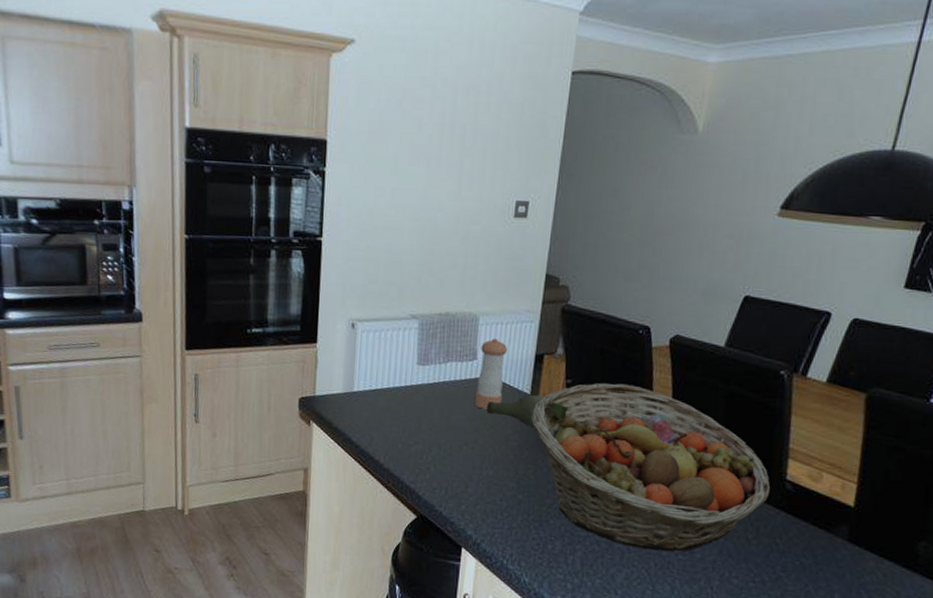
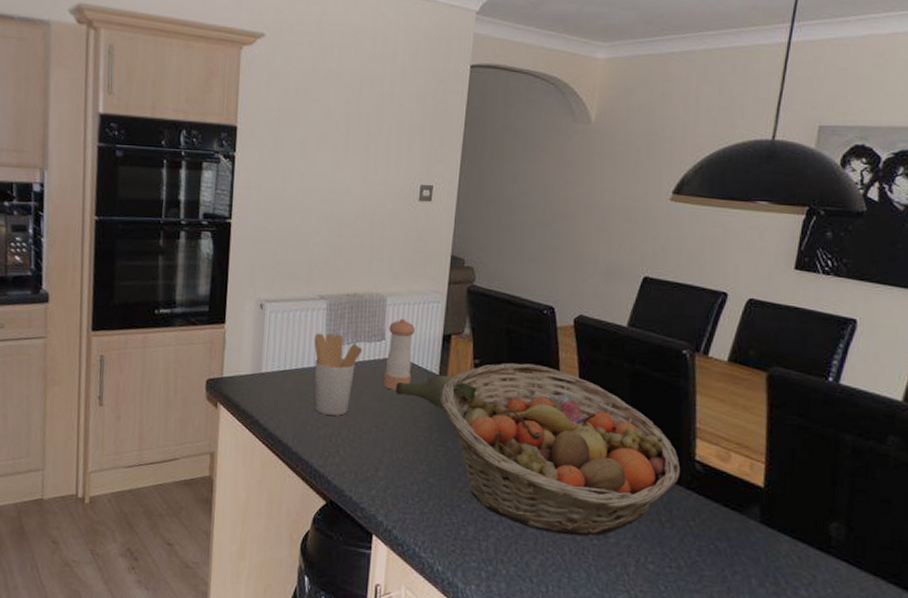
utensil holder: none [405,352,454,434] -> present [314,333,363,416]

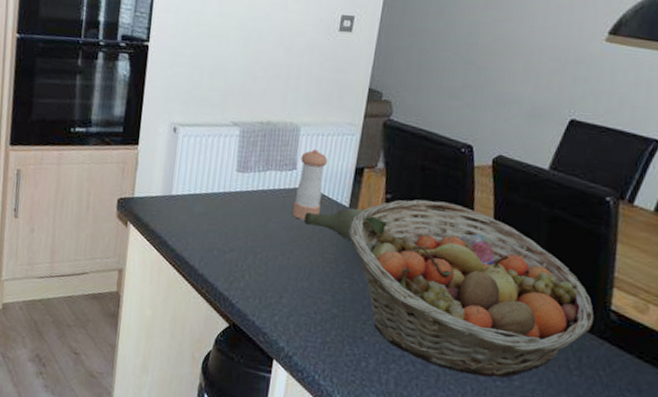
utensil holder: present [314,333,363,416] -> none [222,159,274,242]

